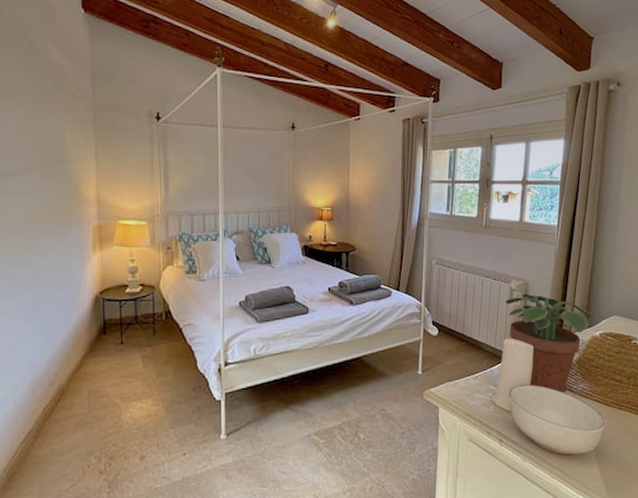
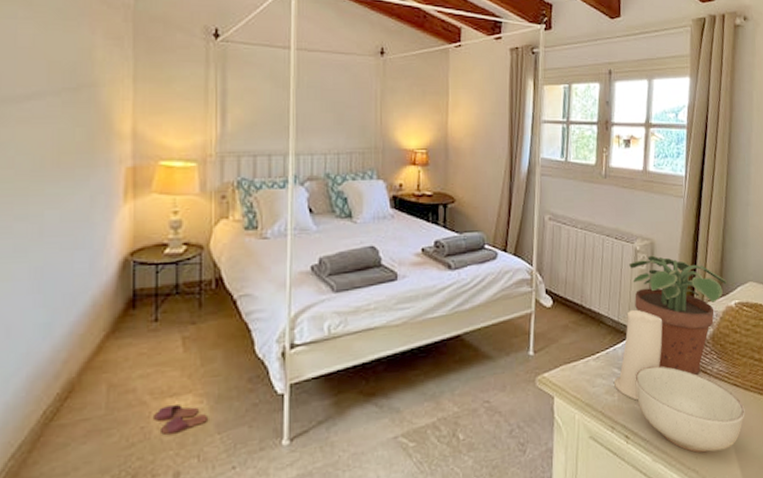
slippers: none [123,407,163,428] -> present [154,405,207,435]

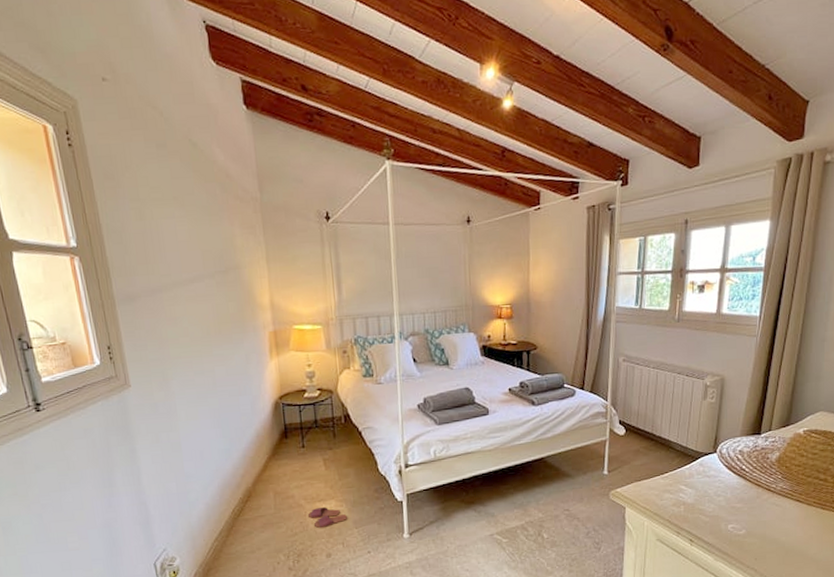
candle: present [613,309,663,401] -> none [680,436,729,512]
potted plant: present [629,255,728,375] -> none [699,389,797,492]
bowl: present [635,365,745,453] -> none [700,483,806,556]

